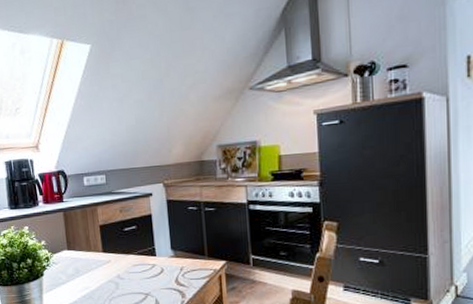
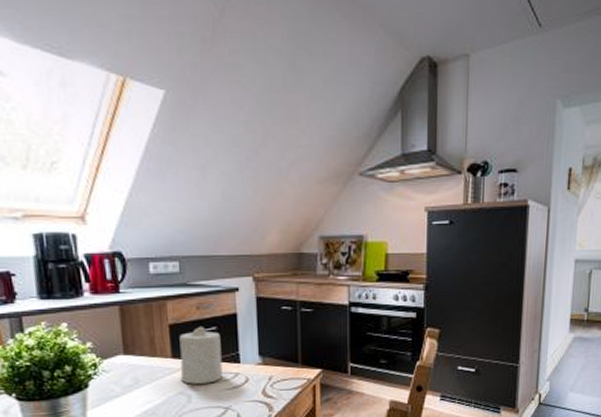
candle: none [107,225,142,274] -> present [179,326,223,384]

